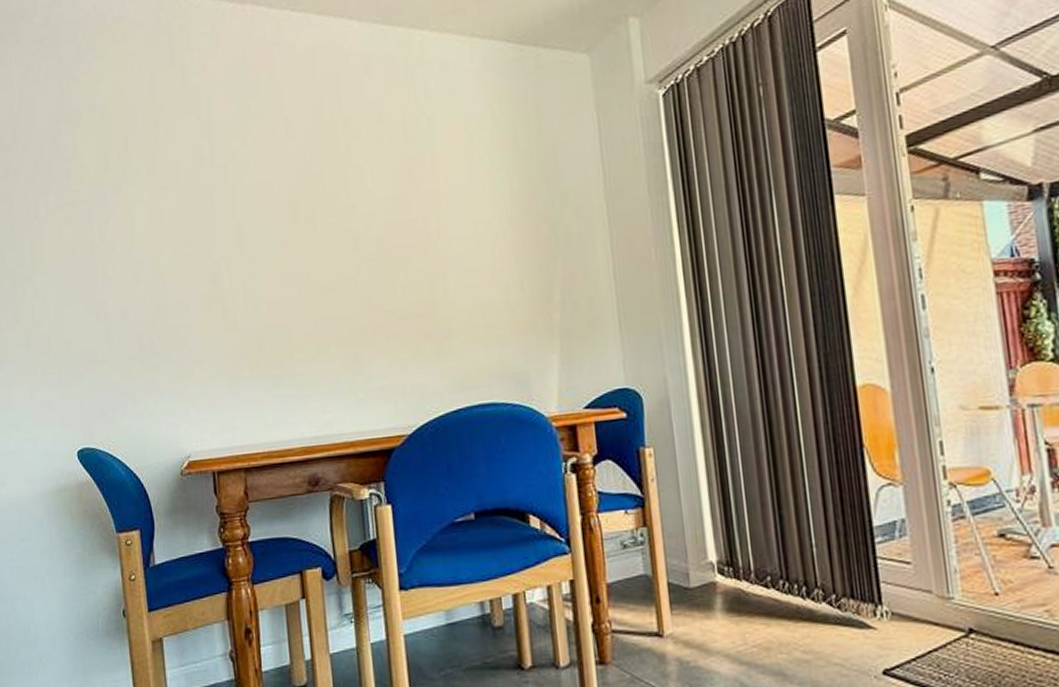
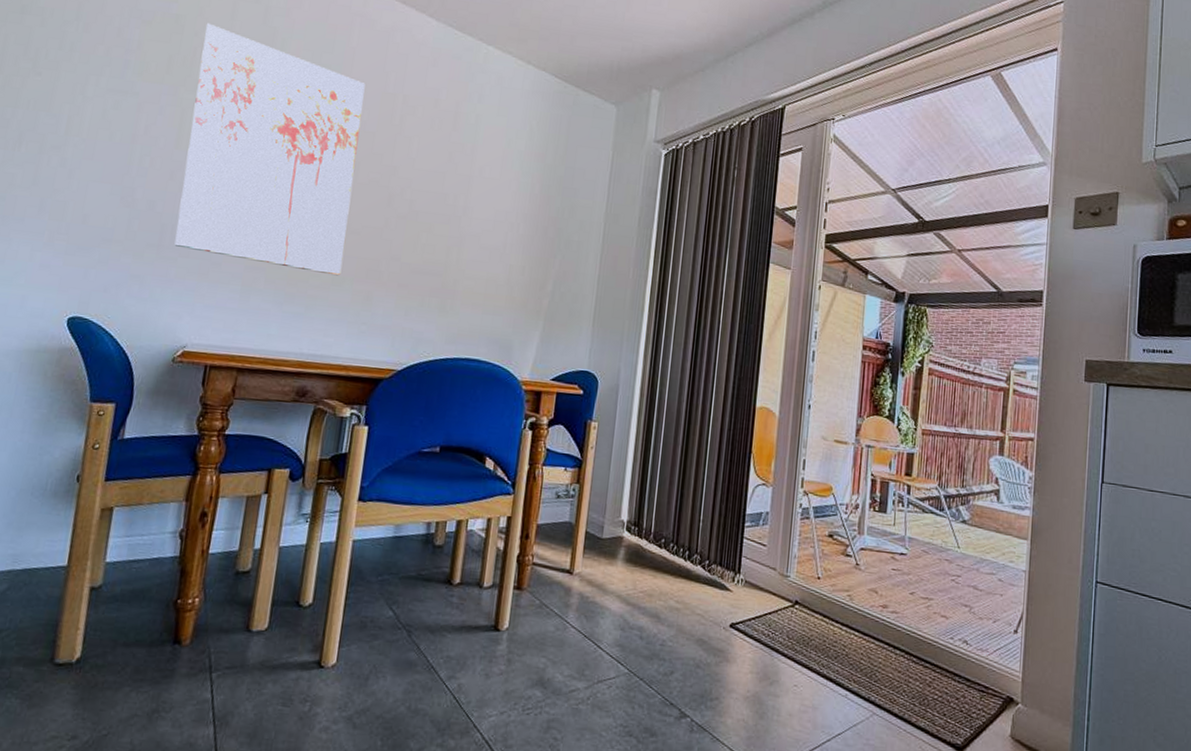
wall art: none [130,104,324,353] -> present [174,23,365,276]

